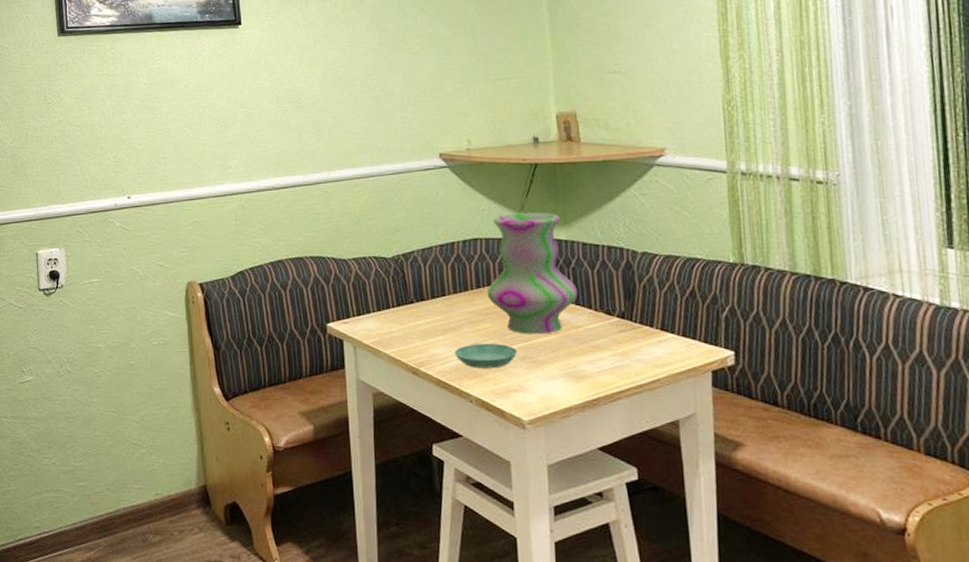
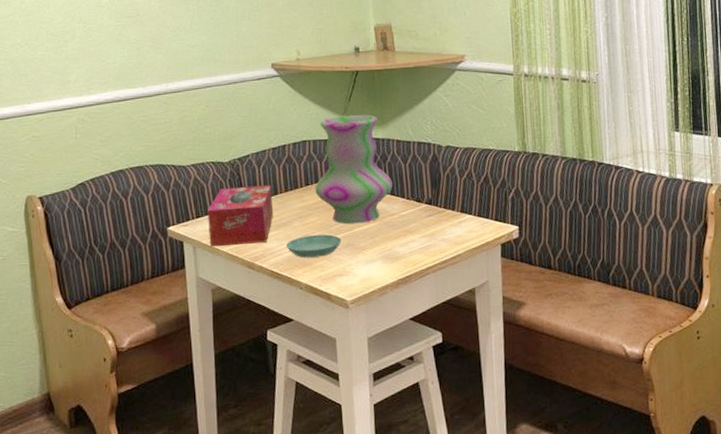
tissue box: none [369,284,441,349] -> present [208,184,274,247]

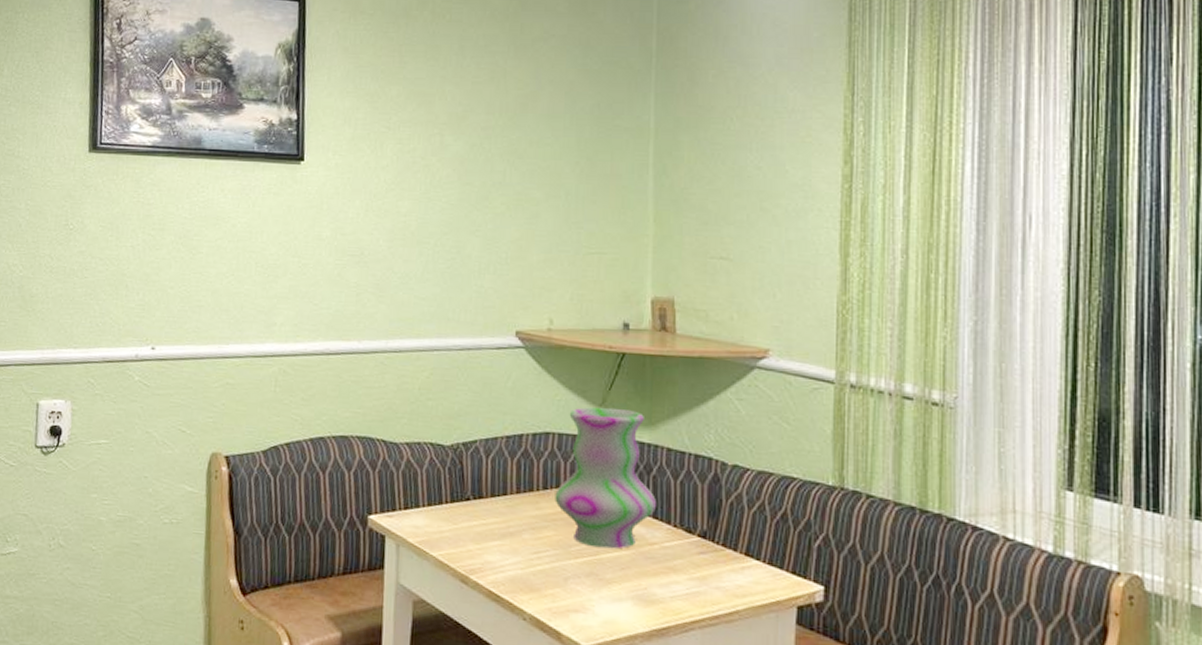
tissue box: present [208,184,274,247] -> none [416,477,500,553]
saucer: present [285,234,342,258] -> none [510,553,582,584]

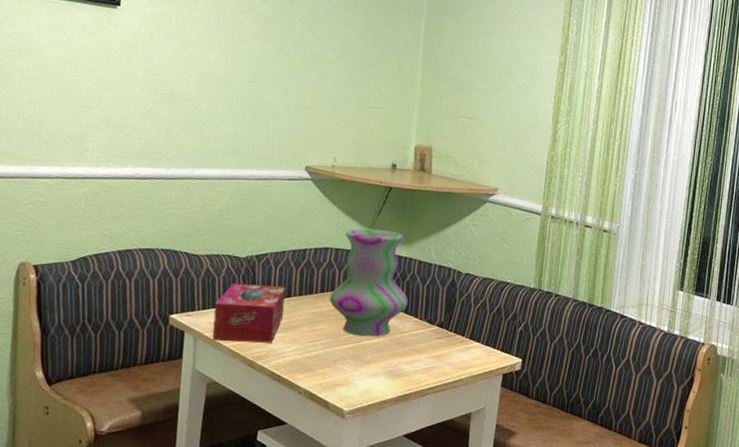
tissue box: none [416,477,500,553] -> present [212,283,286,343]

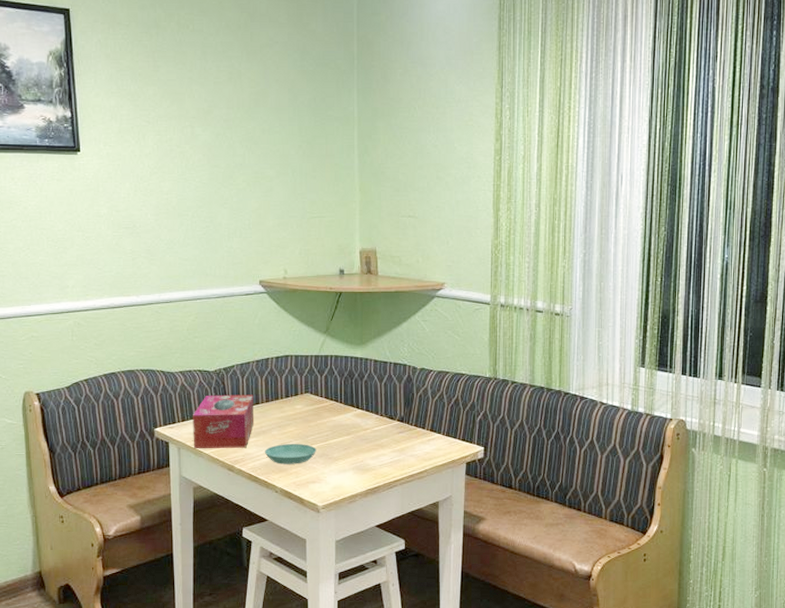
saucer: none [291,341,348,365] -> present [264,443,316,465]
vase: present [329,228,409,337] -> none [294,333,369,436]

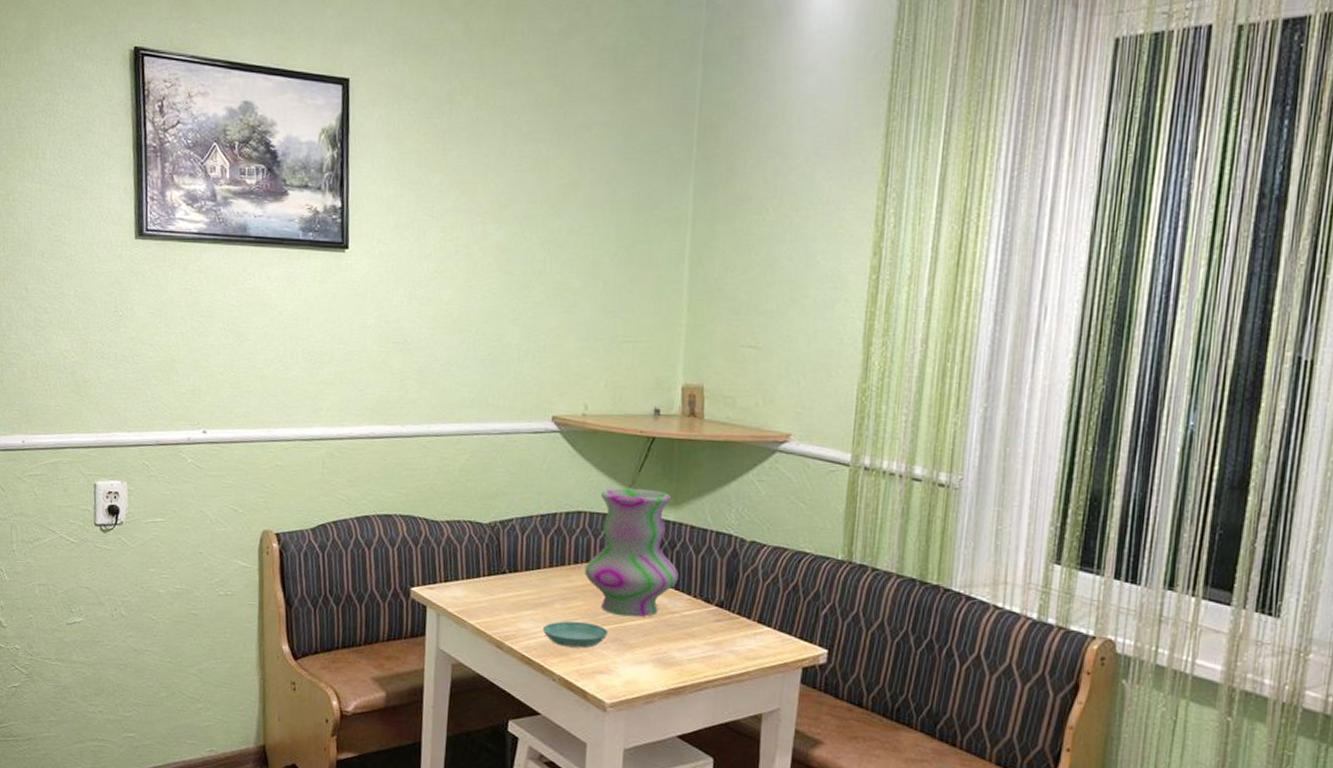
tissue box: present [193,394,255,449] -> none [456,553,534,622]
vase: none [294,333,369,436] -> present [584,488,680,618]

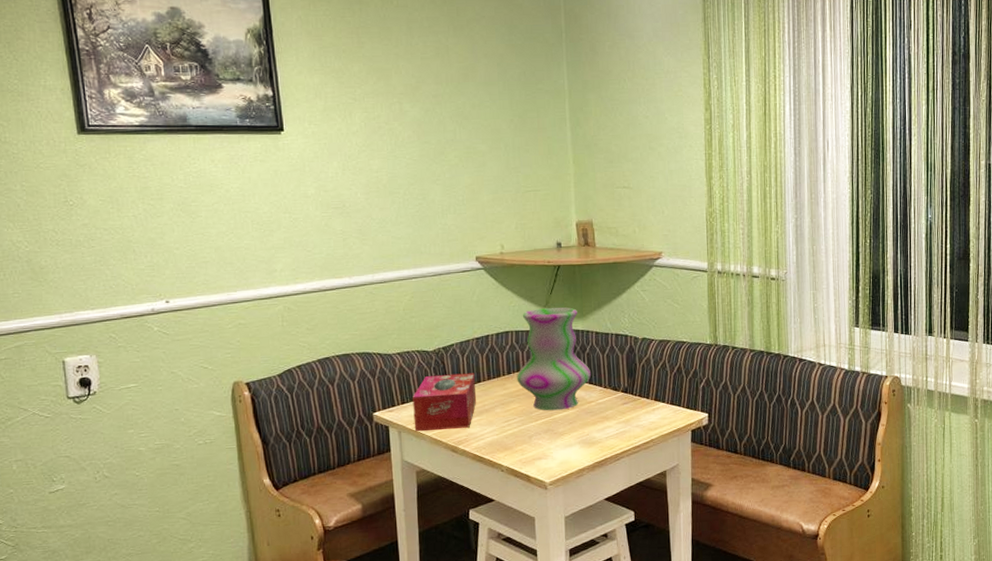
tissue box: none [456,553,534,622] -> present [413,373,477,432]
saucer: present [542,621,608,649] -> none [488,420,541,443]

